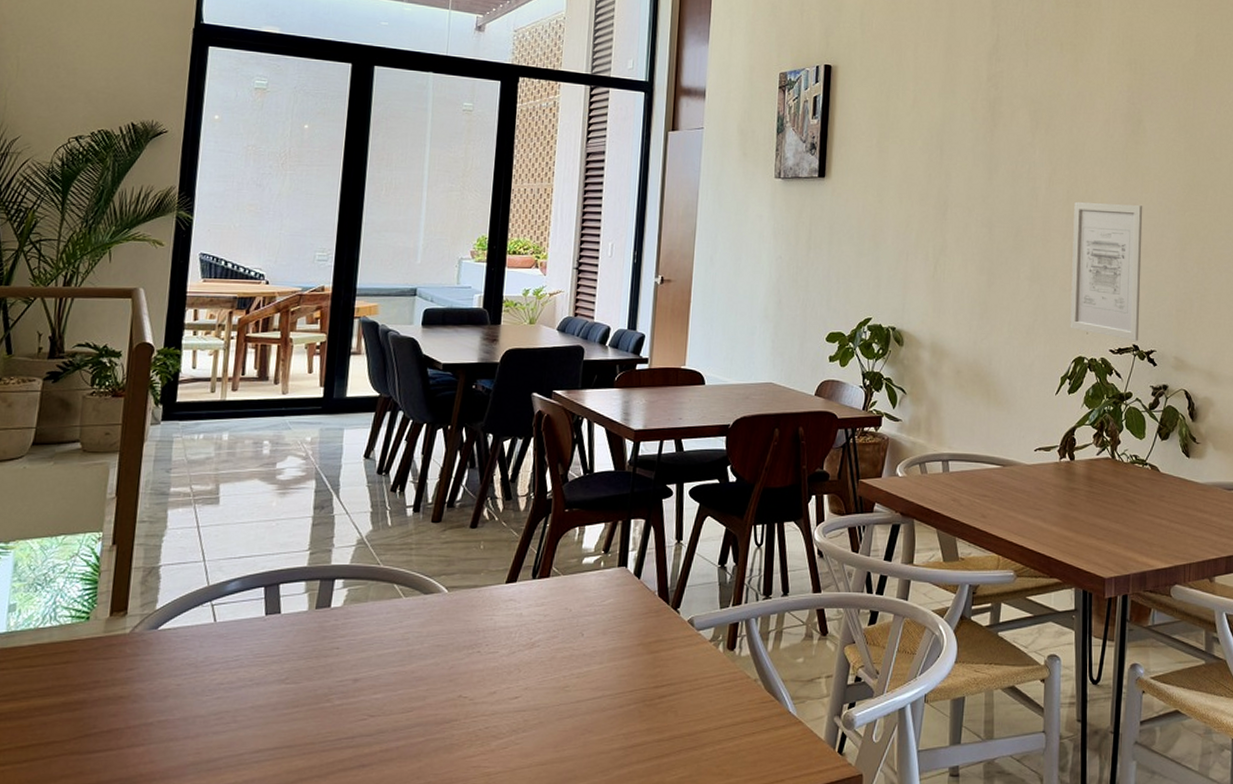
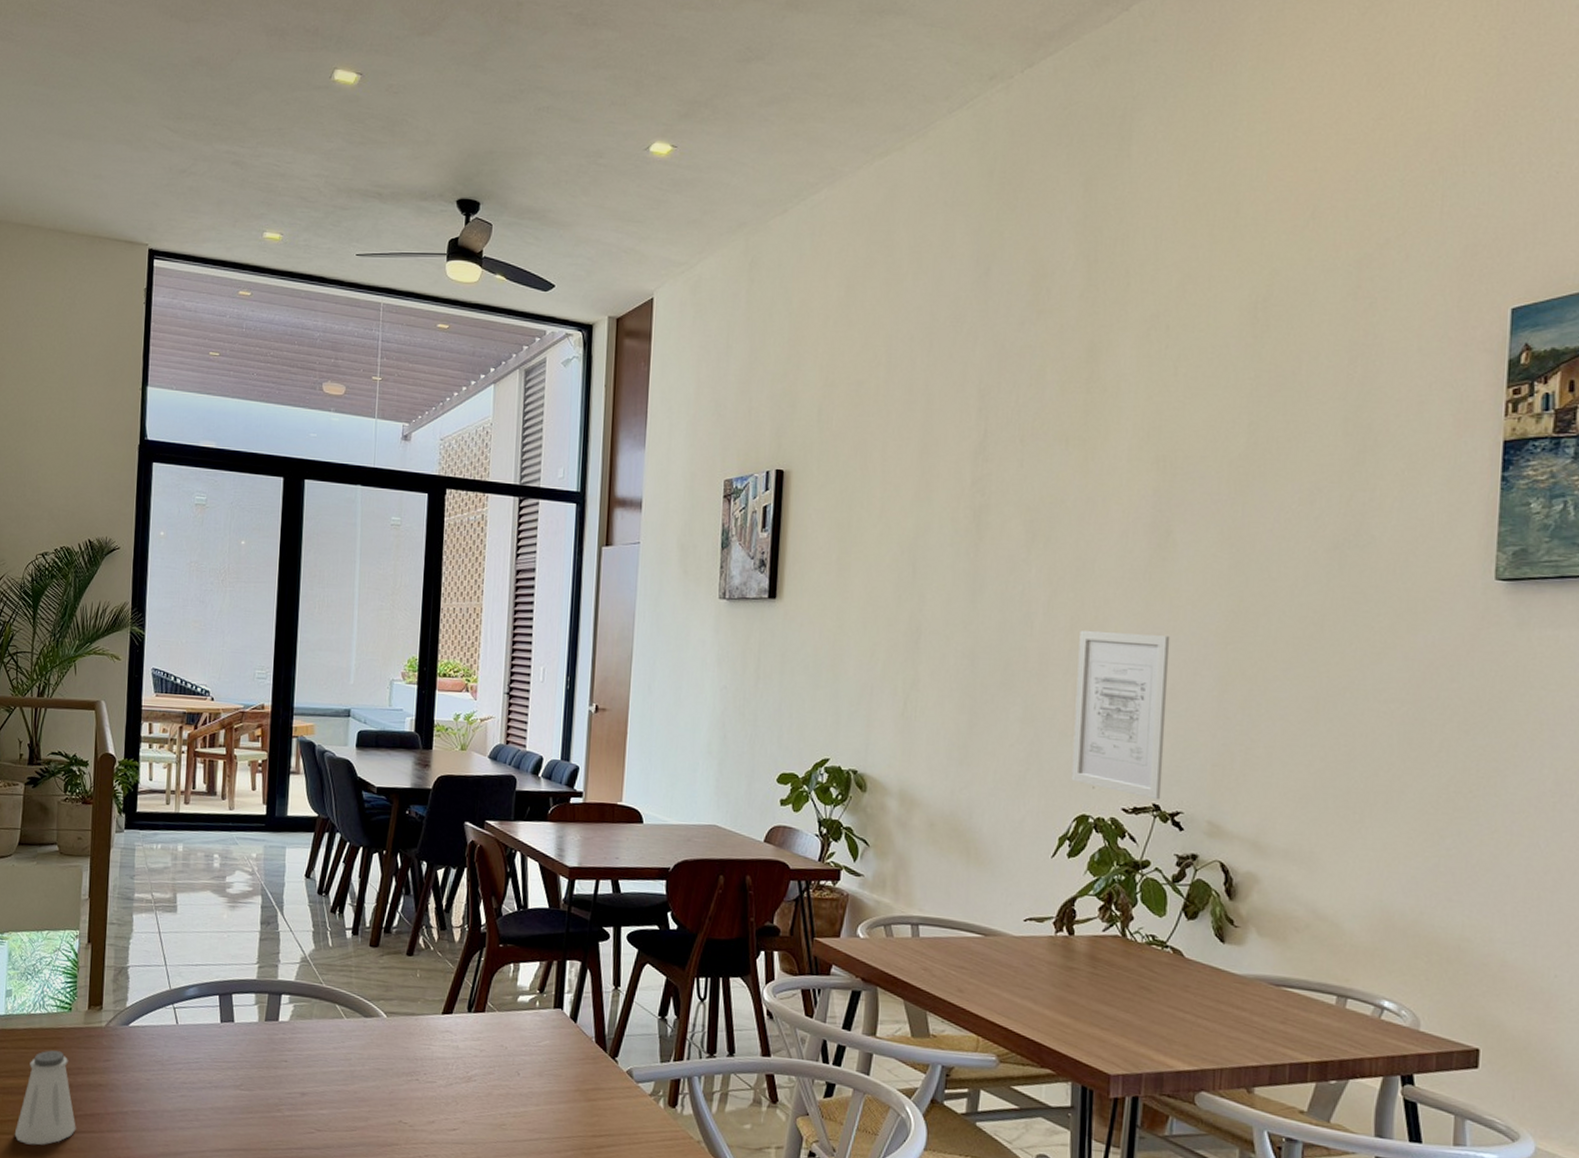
saltshaker: none [11,666,90,774] -> present [14,1050,76,1145]

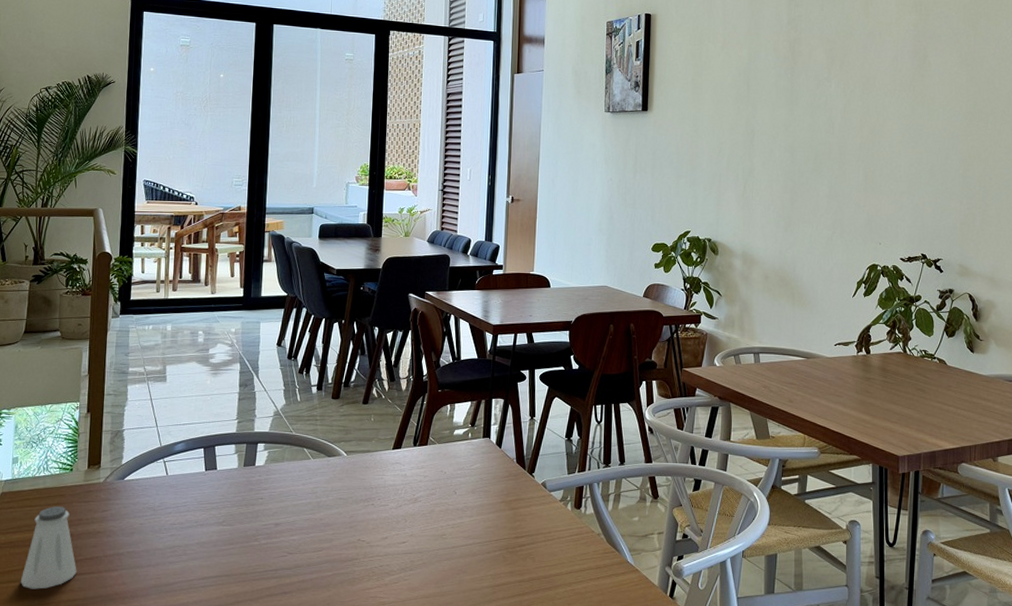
wall art: present [1071,629,1170,800] -> none [864,128,929,251]

